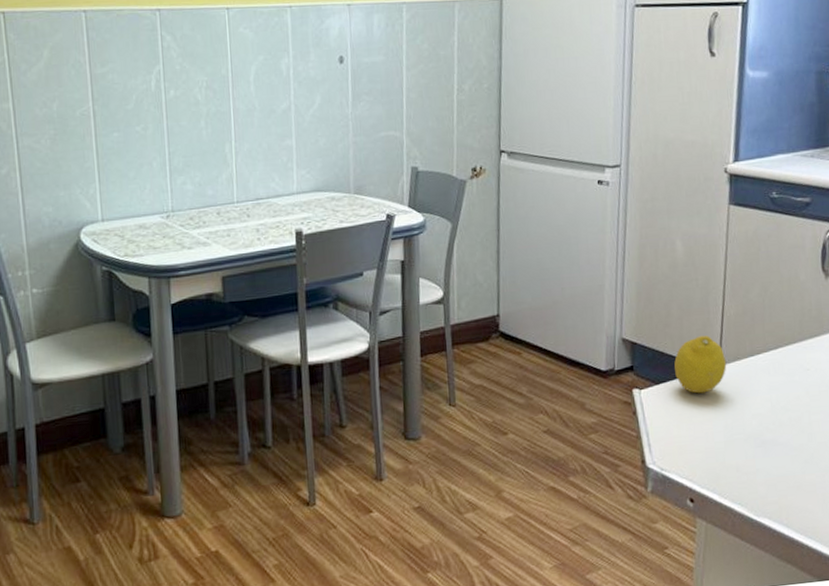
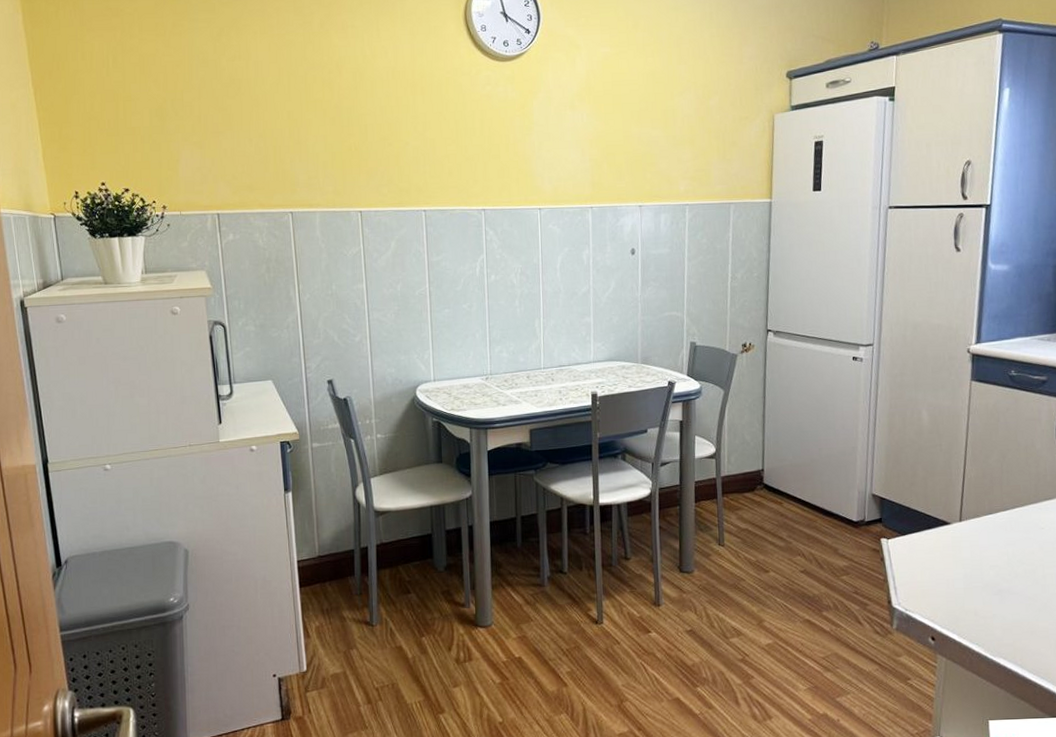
fruit: present [674,335,727,394] -> none [919,494,967,545]

